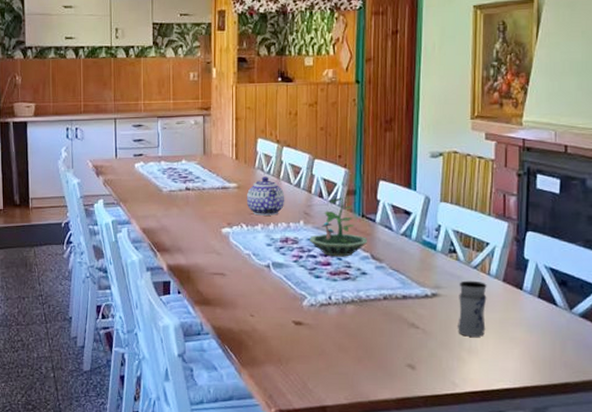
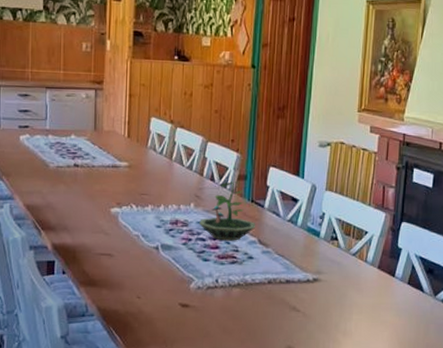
teapot: present [246,177,285,216] -> none [137,157,177,197]
jar: present [458,280,487,337] -> none [335,267,363,320]

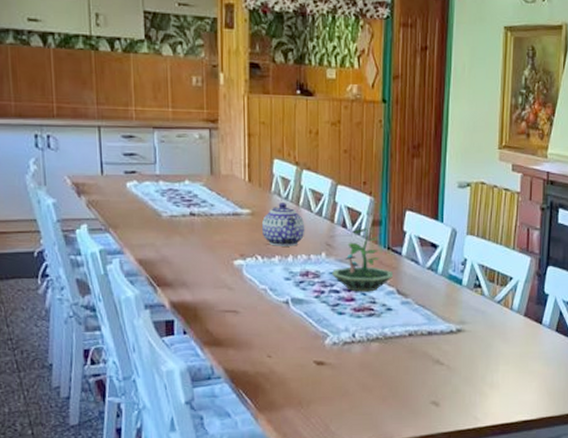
teapot: none [137,157,177,197] -> present [261,203,305,246]

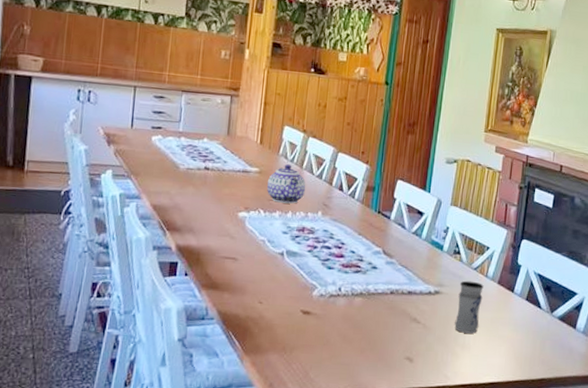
terrarium: present [332,228,394,292] -> none [326,192,382,250]
jar: none [481,315,509,371] -> present [454,280,484,334]

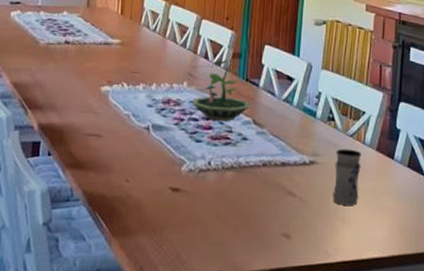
teapot: present [266,164,306,204] -> none [129,34,170,75]
terrarium: none [326,192,382,250] -> present [192,60,251,121]

